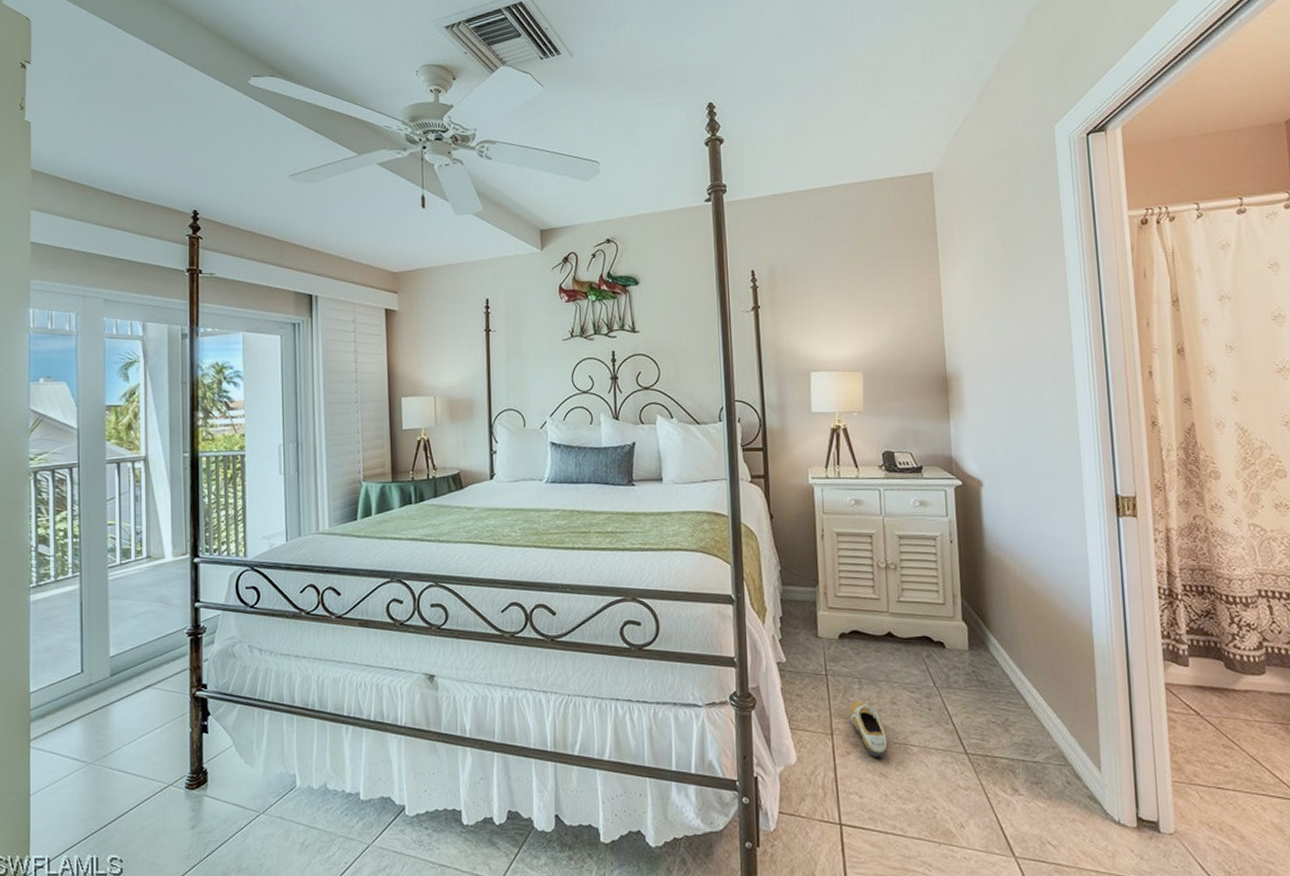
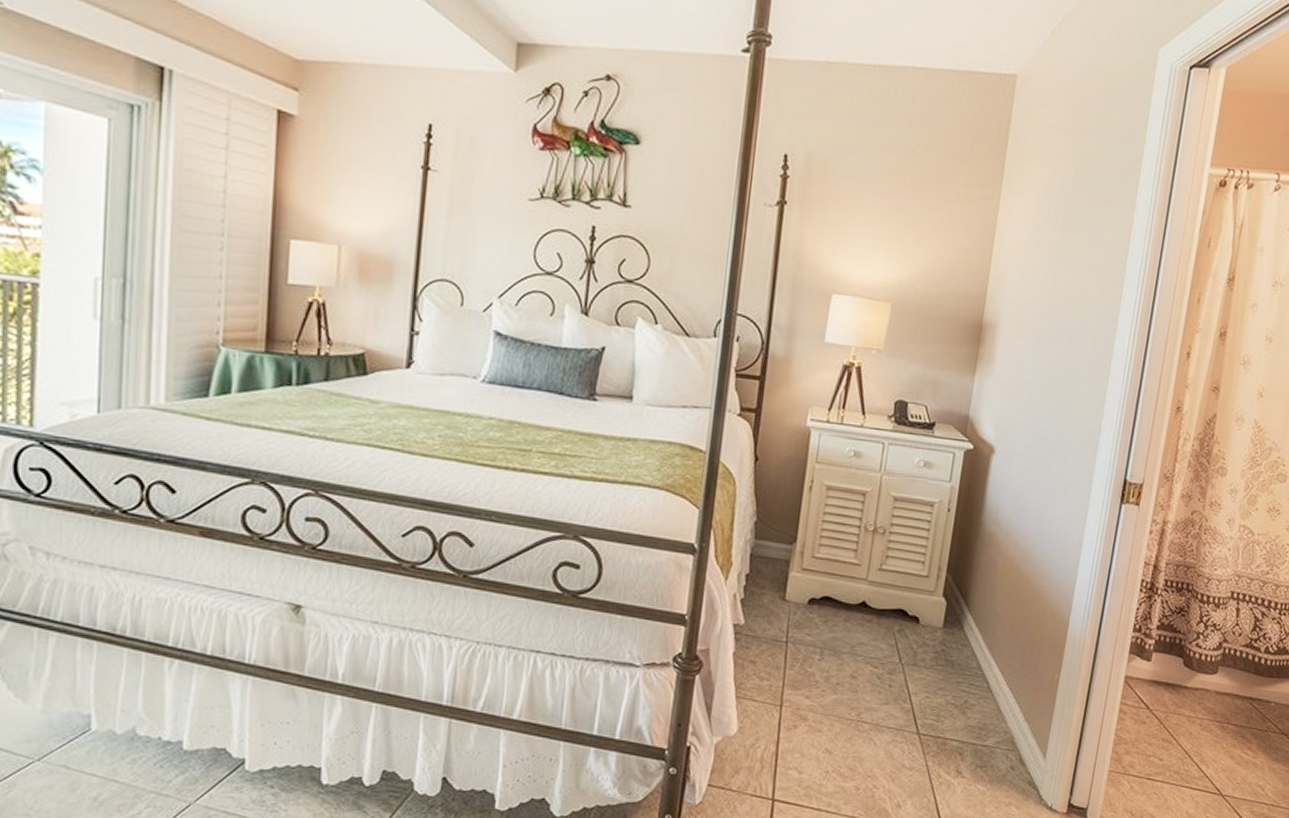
shoe: present [849,701,888,758] -> none [804,672,840,734]

